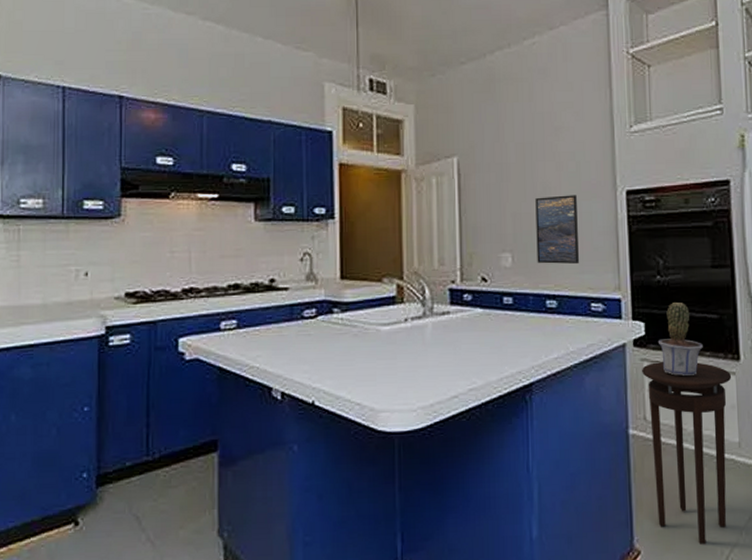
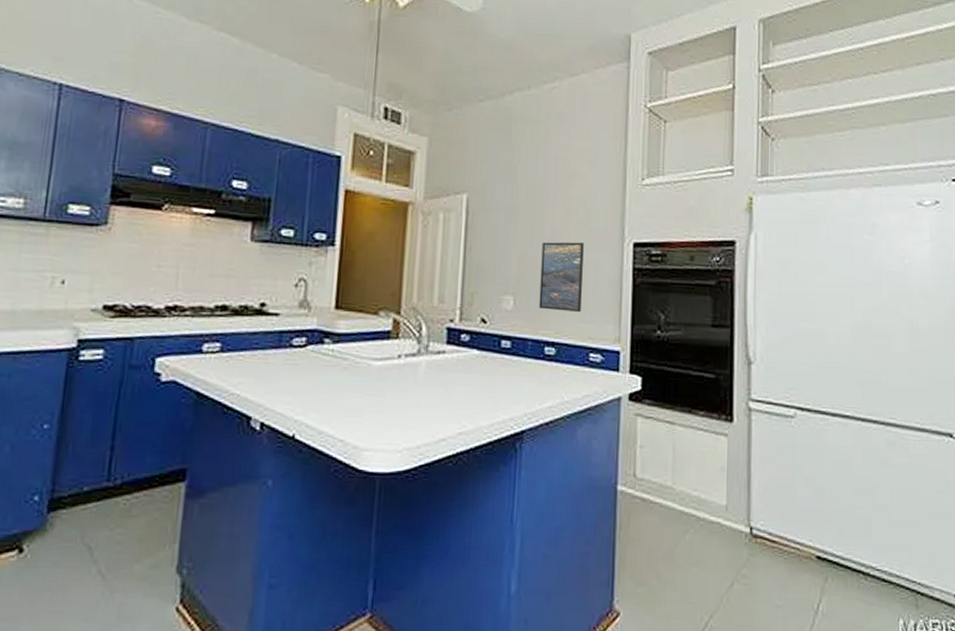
stool: present [642,362,732,544] -> none [635,418,724,609]
potted plant: present [657,302,703,377] -> none [653,359,698,435]

